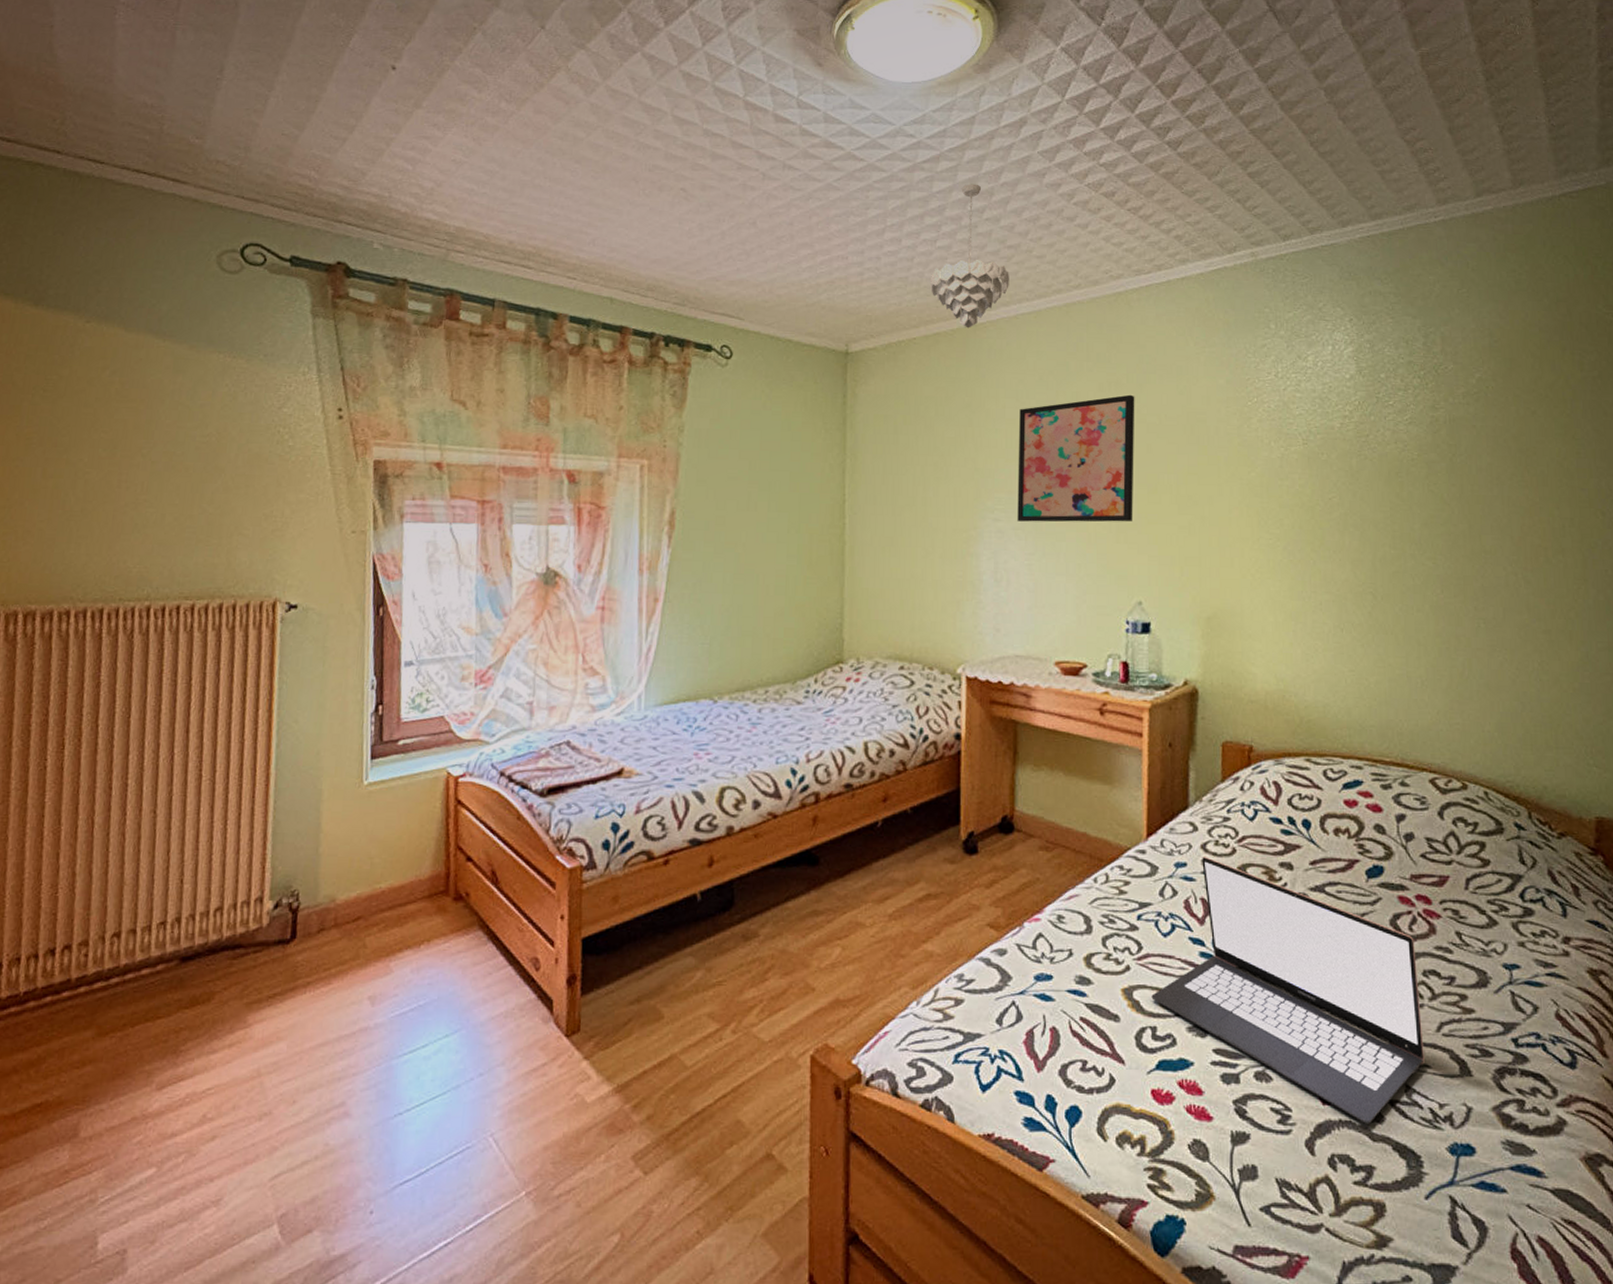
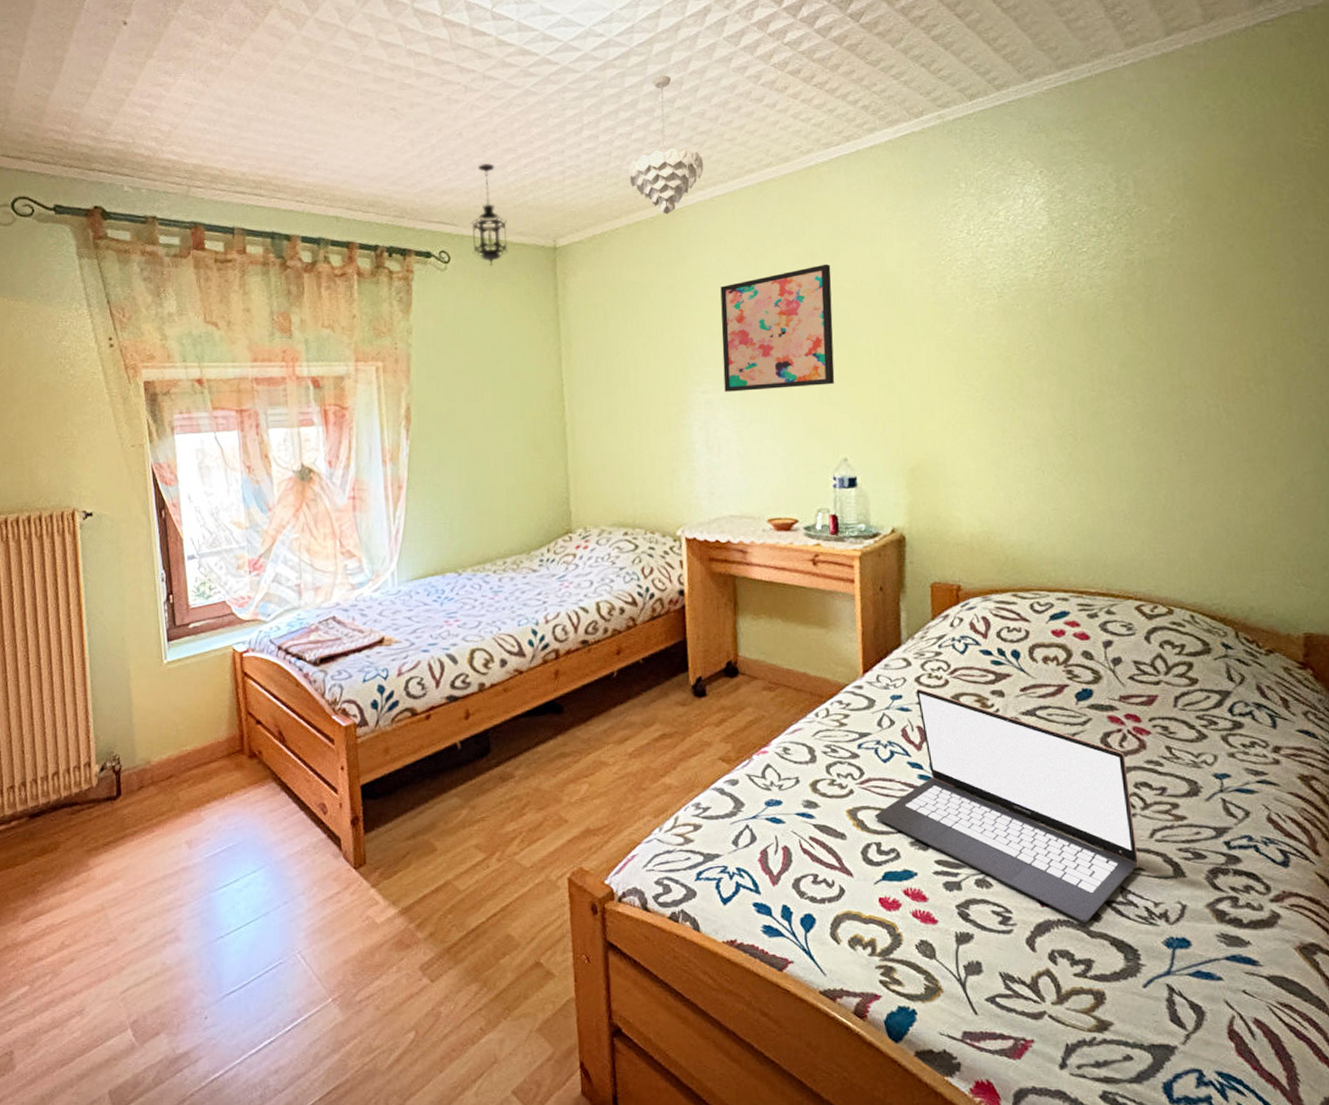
hanging lantern: none [757,257,798,367] -> present [470,163,509,267]

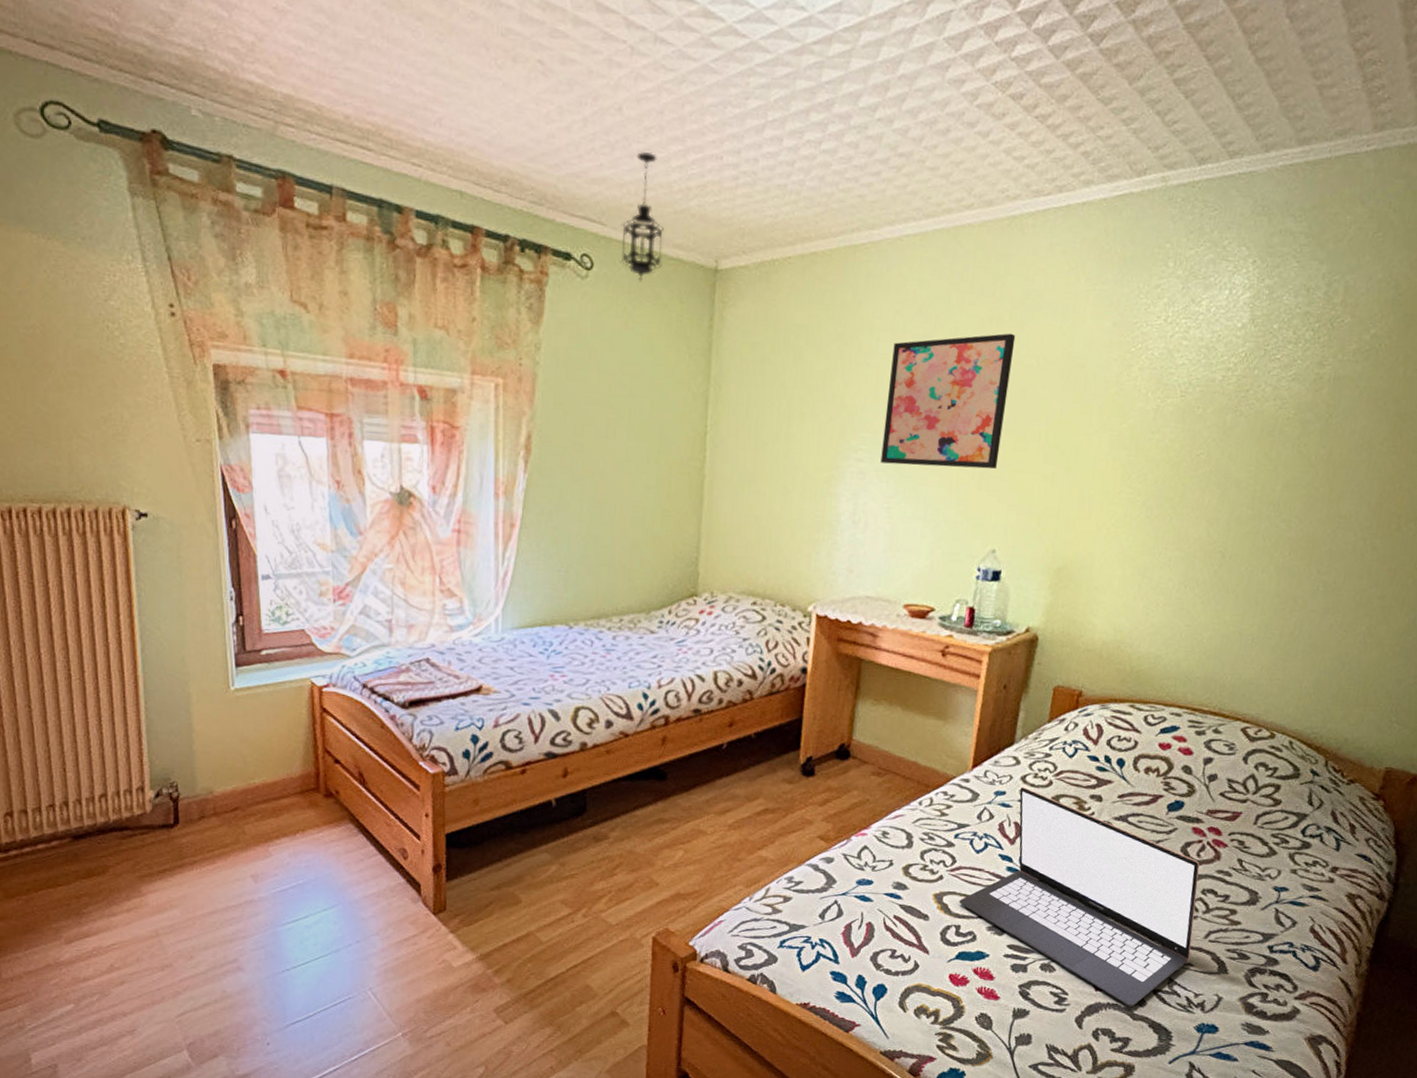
pendant light: present [628,75,704,215] -> none [810,74,898,249]

